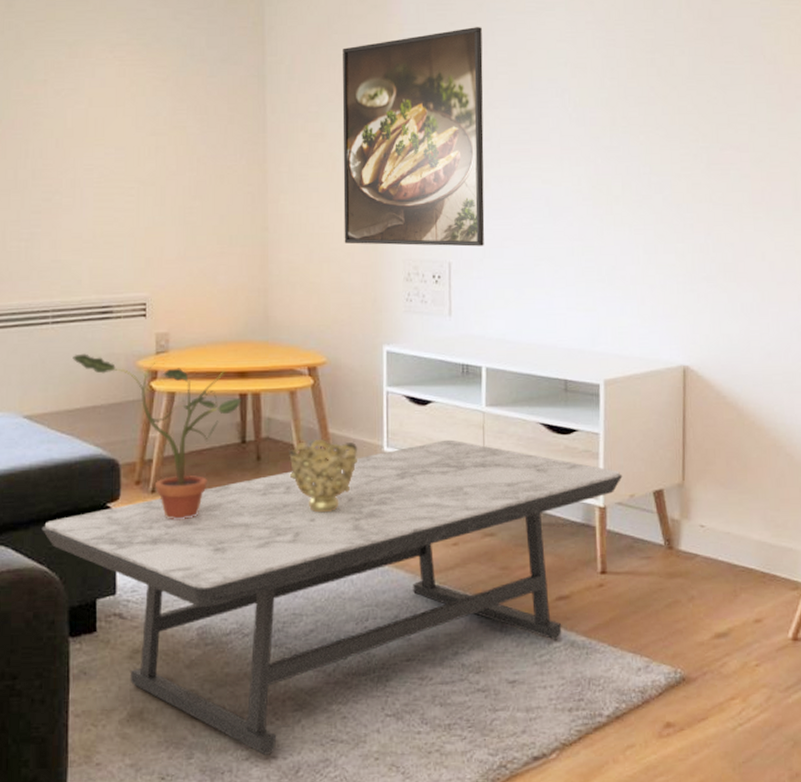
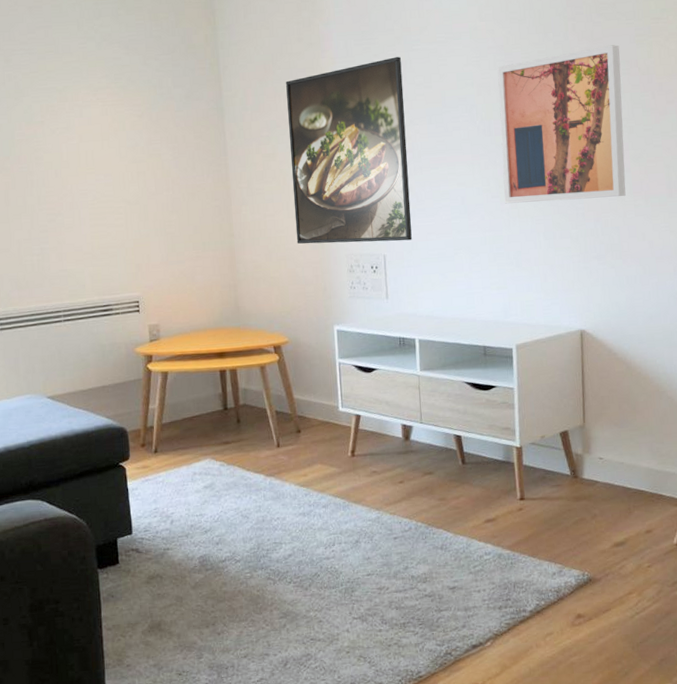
coffee table: present [41,439,623,755] -> none [69,399,534,653]
potted plant: present [72,353,241,519] -> none [83,344,222,473]
decorative bowl: present [289,439,358,513] -> none [263,404,319,463]
wall art: none [596,27,744,208] -> present [497,45,626,204]

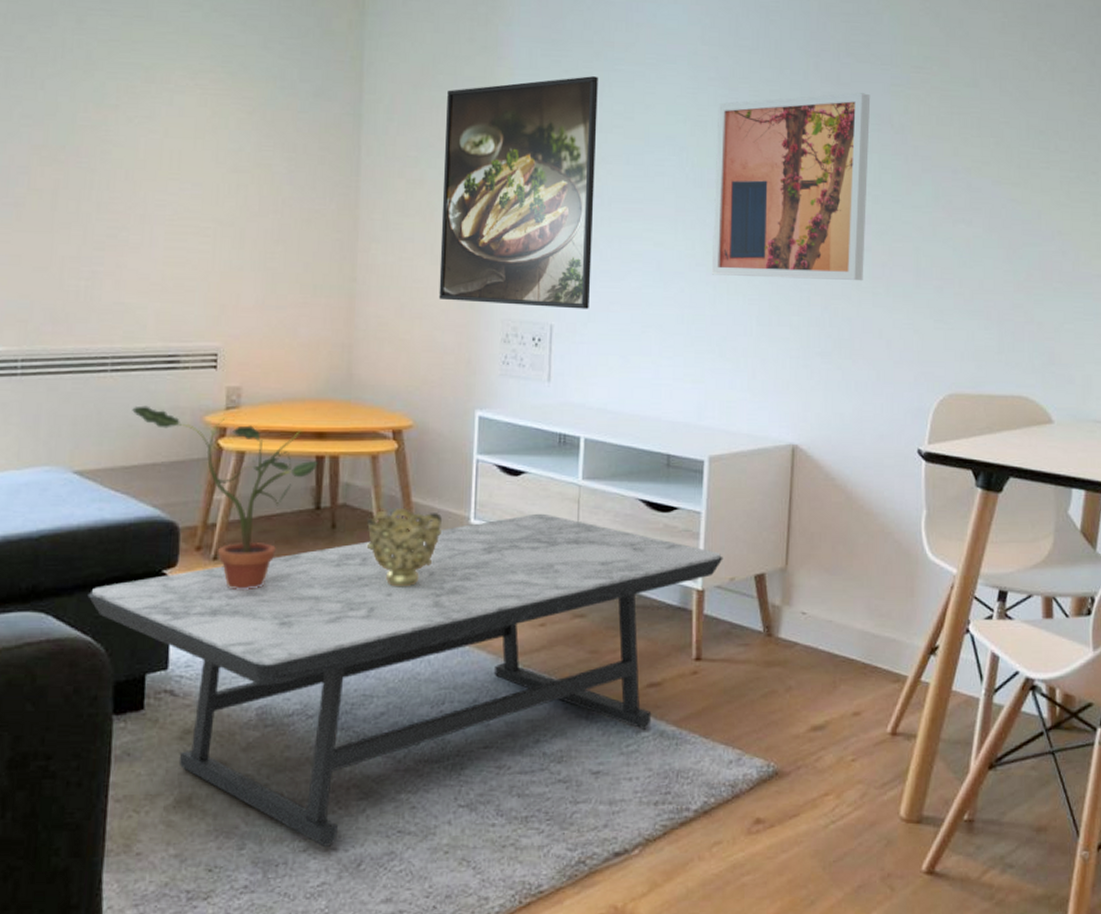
coffee table: none [69,399,534,653] -> present [88,513,723,847]
potted plant: none [83,344,222,473] -> present [132,405,318,589]
decorative bowl: none [263,404,319,463] -> present [367,509,443,587]

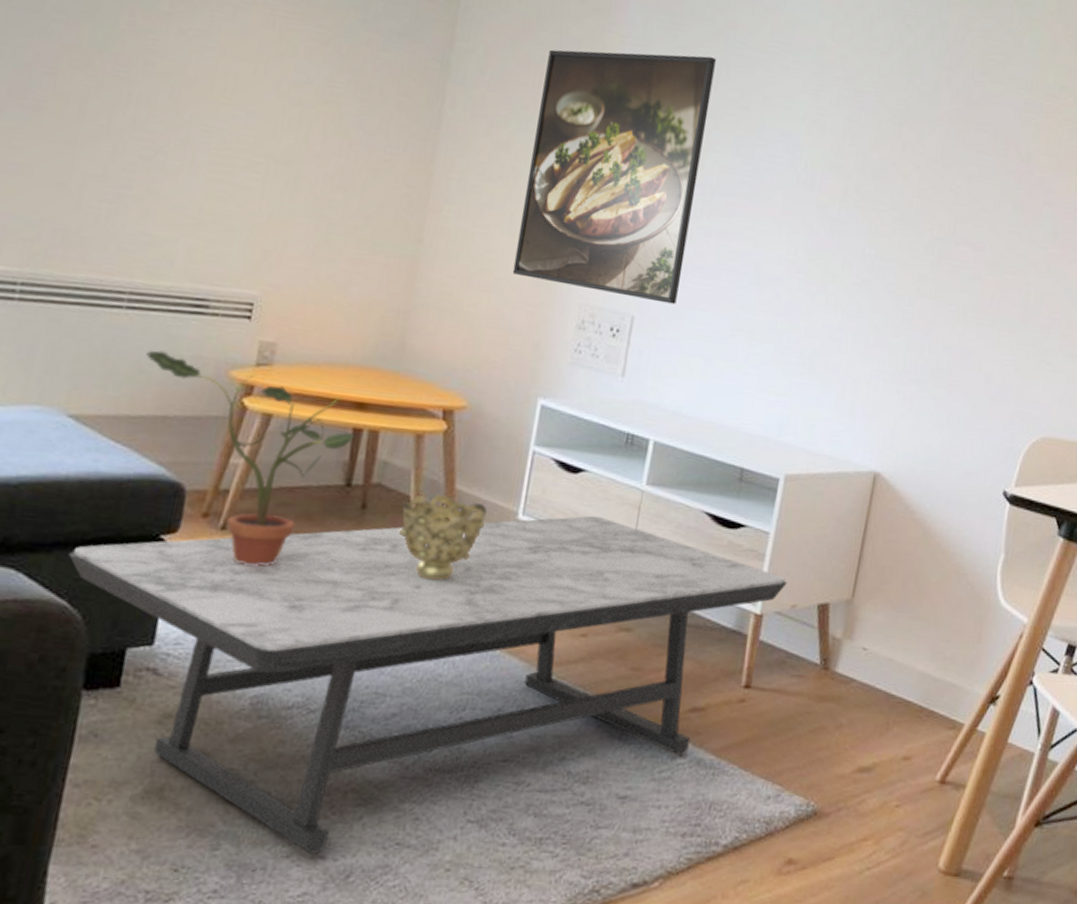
wall art: present [711,93,871,281] -> none [811,104,1001,310]

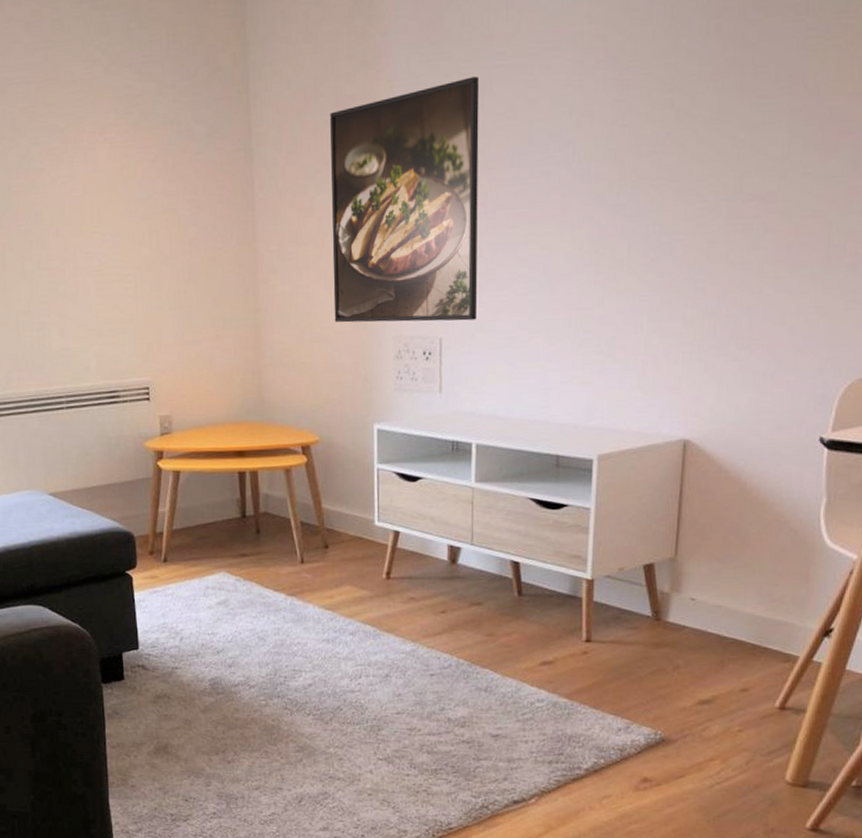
coffee table: present [68,515,787,854] -> none [72,514,612,786]
potted plant: present [146,349,355,566] -> none [87,436,241,586]
decorative bowl: present [399,494,488,581] -> none [286,514,351,582]

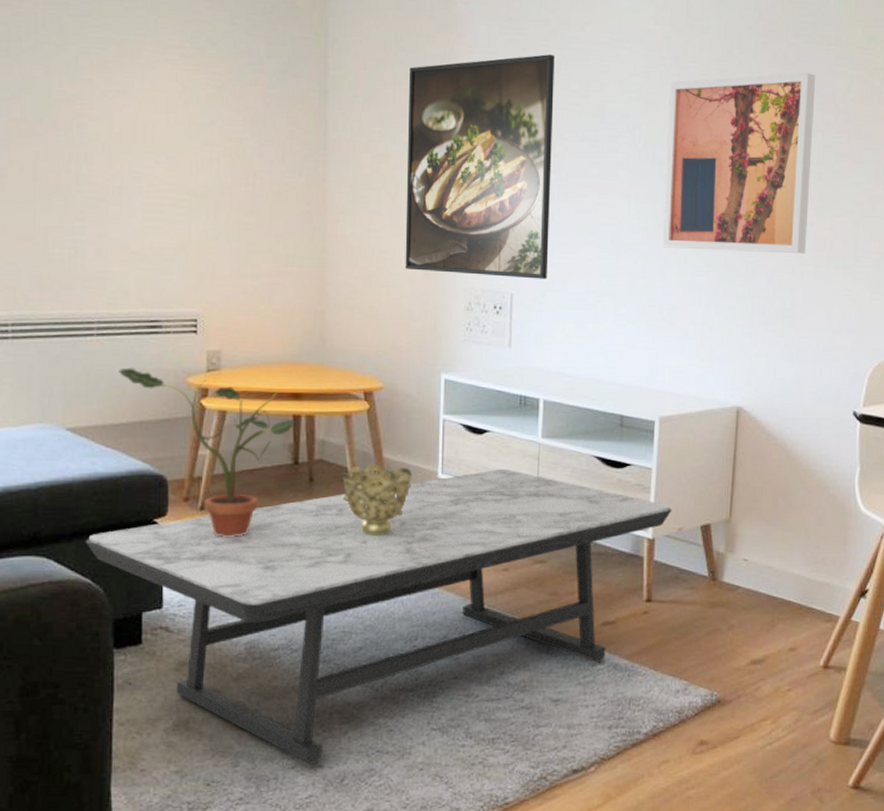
coffee table: none [72,514,612,786] -> present [85,469,672,764]
potted plant: none [87,436,241,586] -> present [119,367,295,537]
decorative bowl: none [286,514,351,582] -> present [342,464,413,535]
wall art: none [599,52,781,274] -> present [662,72,816,254]

